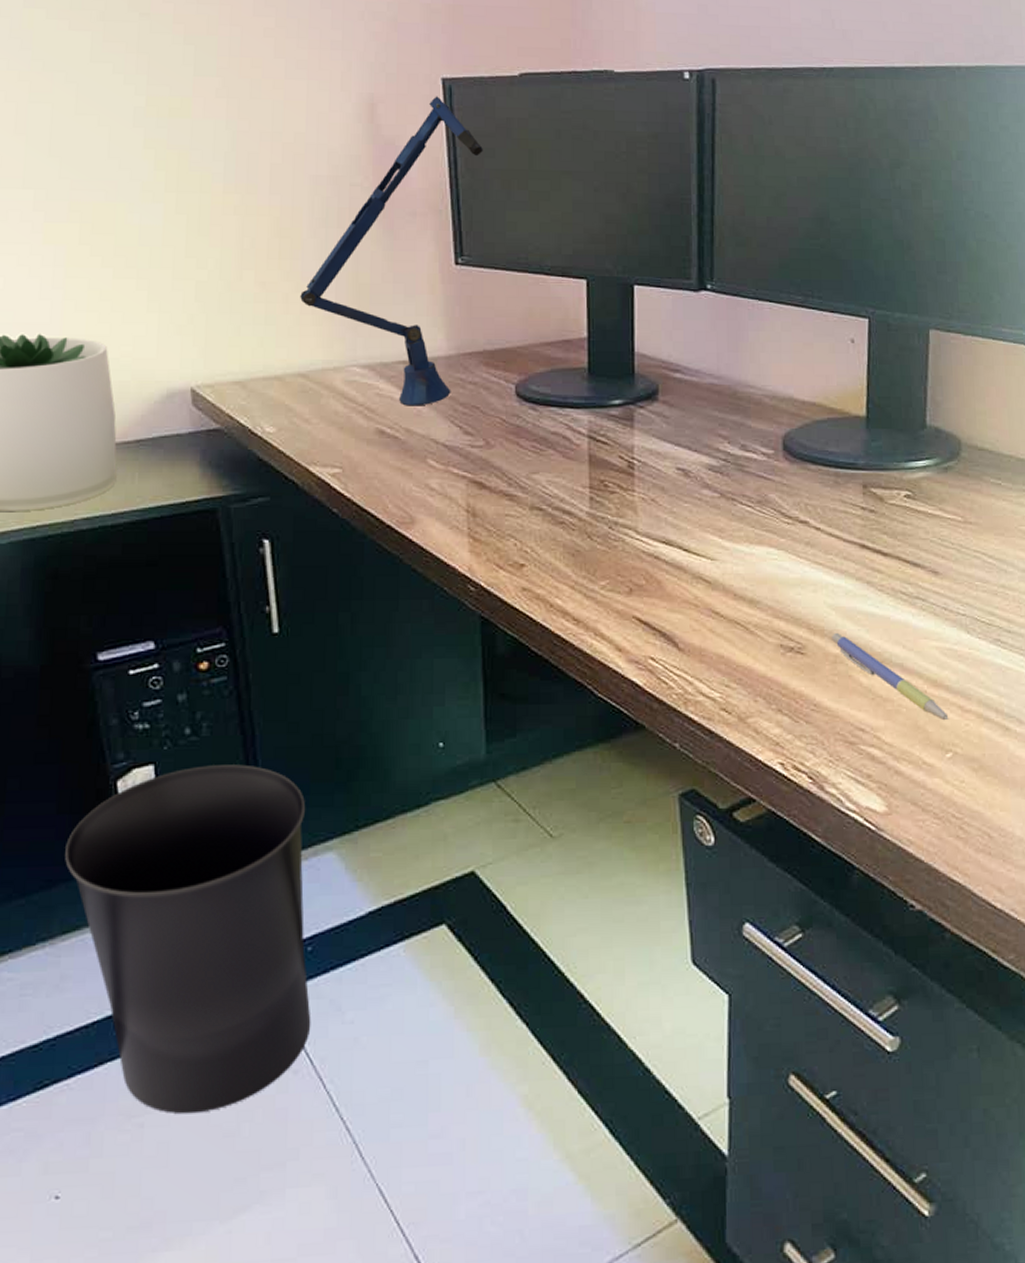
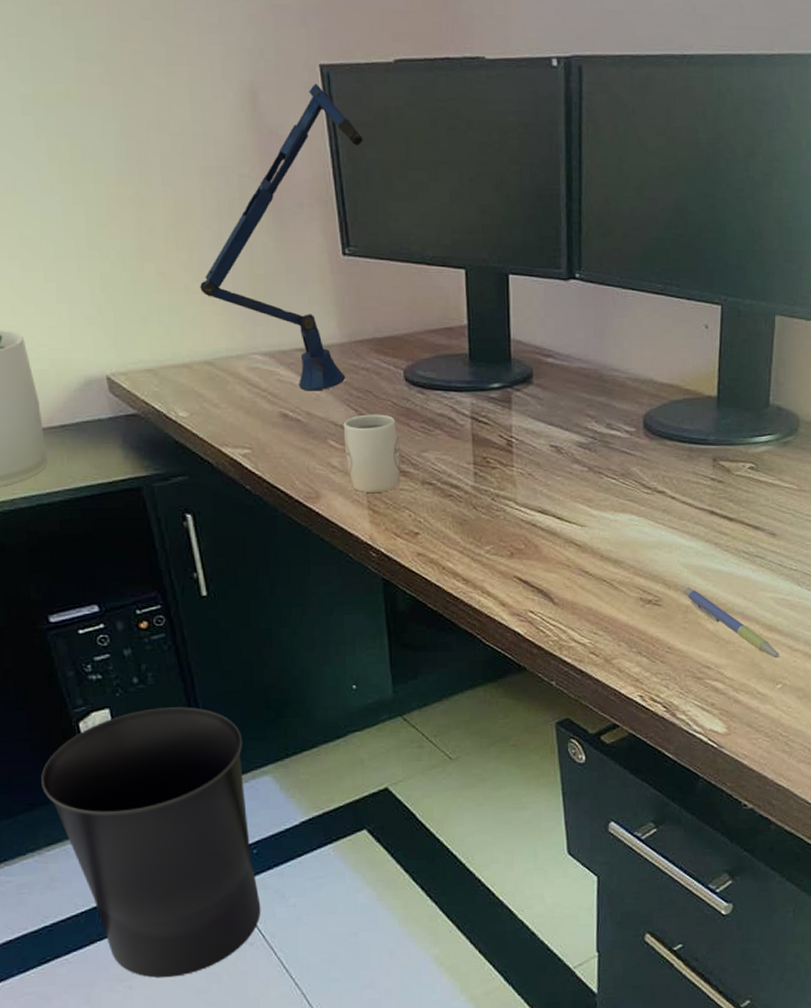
mug: none [445,432,508,518] -> present [343,414,401,493]

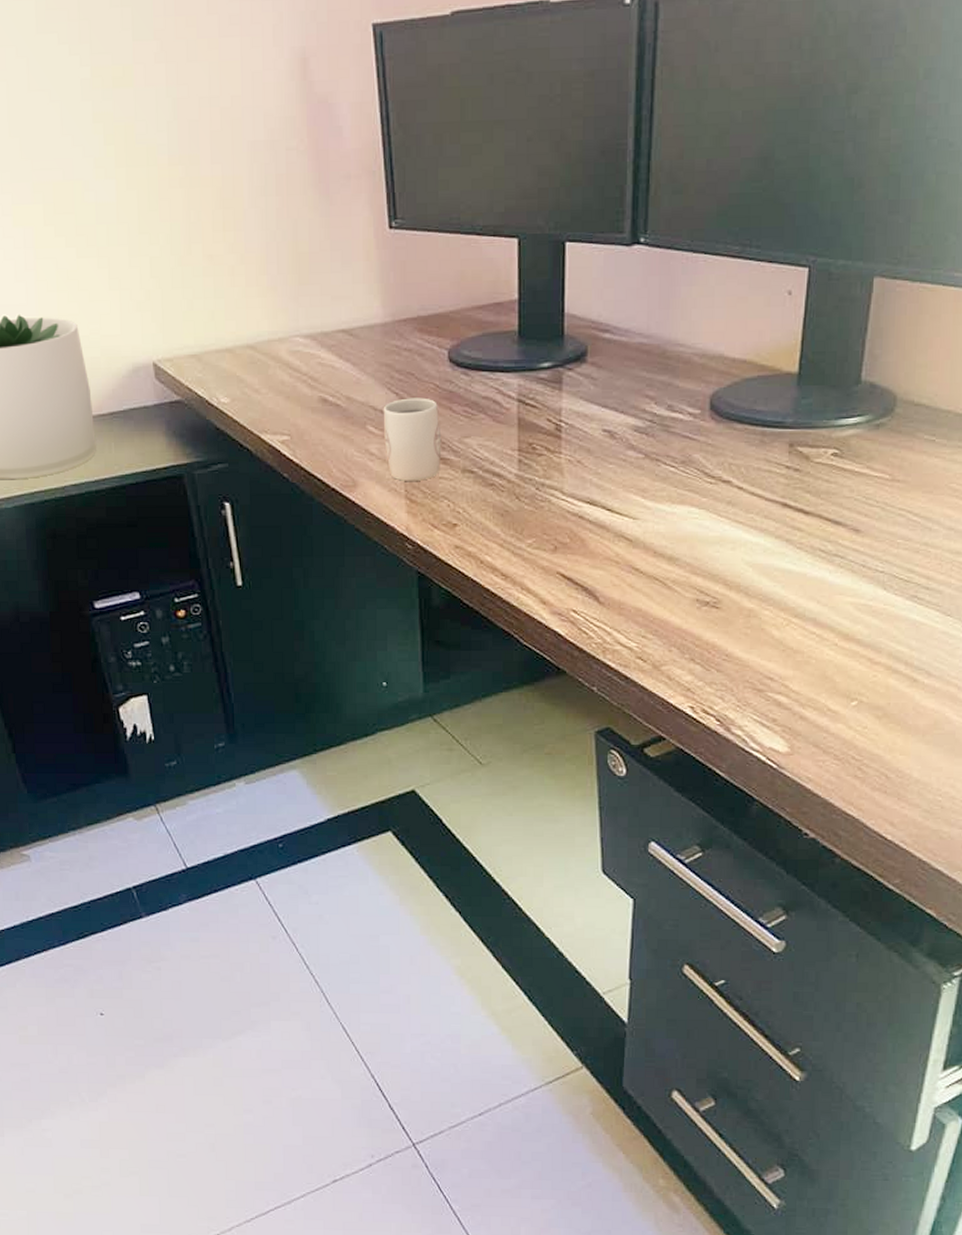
waste bin: present [41,707,261,978] -> none [84,697,285,963]
desk lamp: present [200,83,363,391] -> none [245,45,415,374]
pen: present [684,587,780,659] -> none [747,588,857,672]

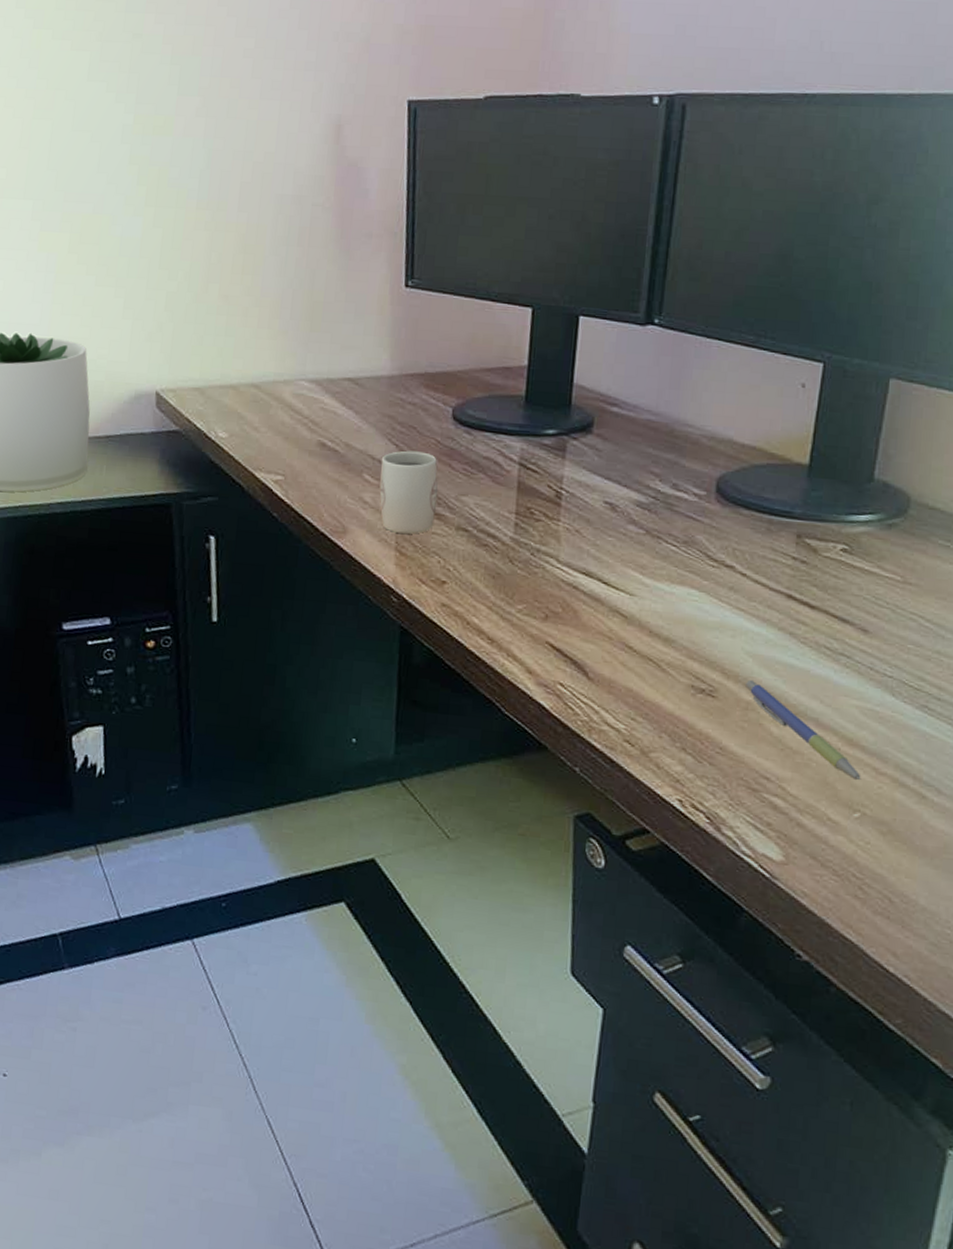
pen: none [747,588,857,672] -> present [746,679,861,781]

